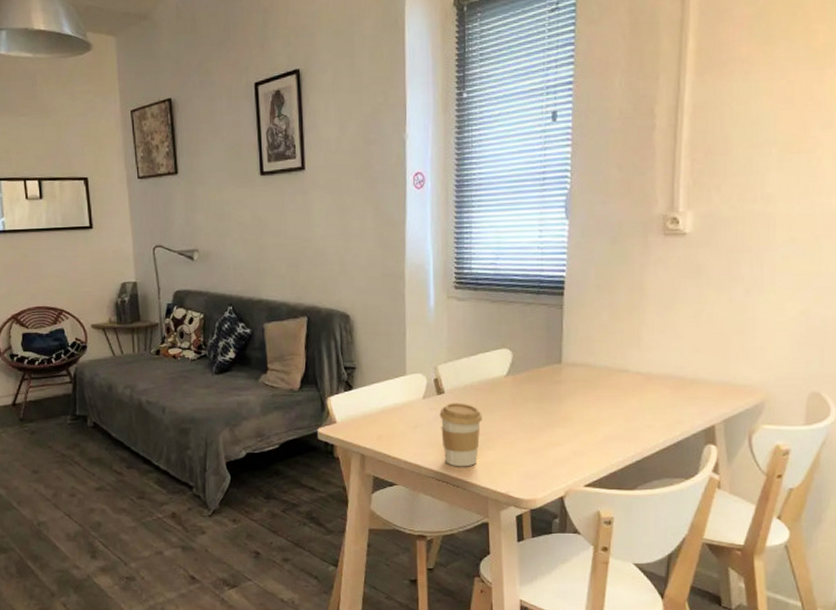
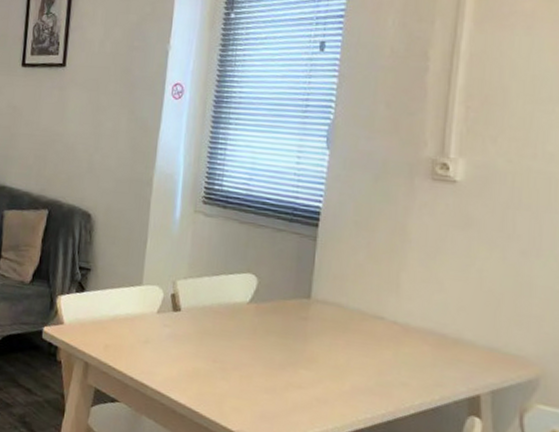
coffee cup: present [439,403,482,467] -> none [172,322,219,396]

